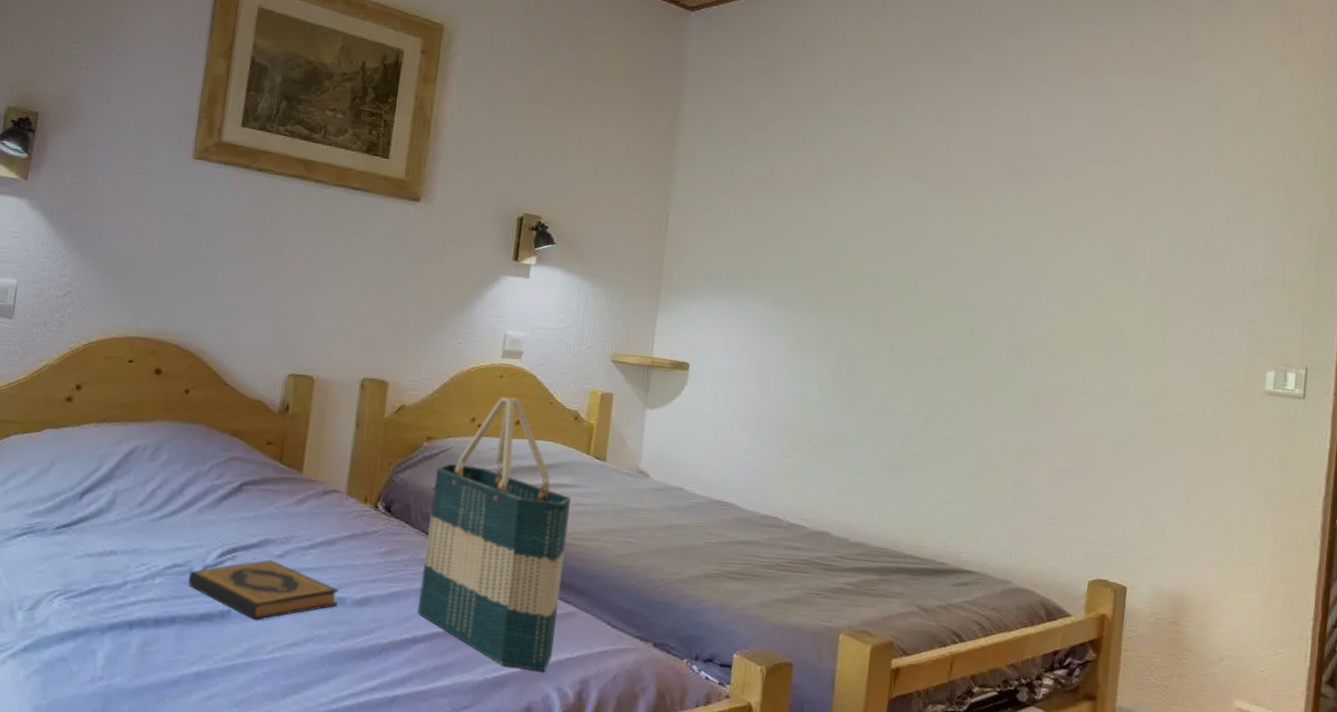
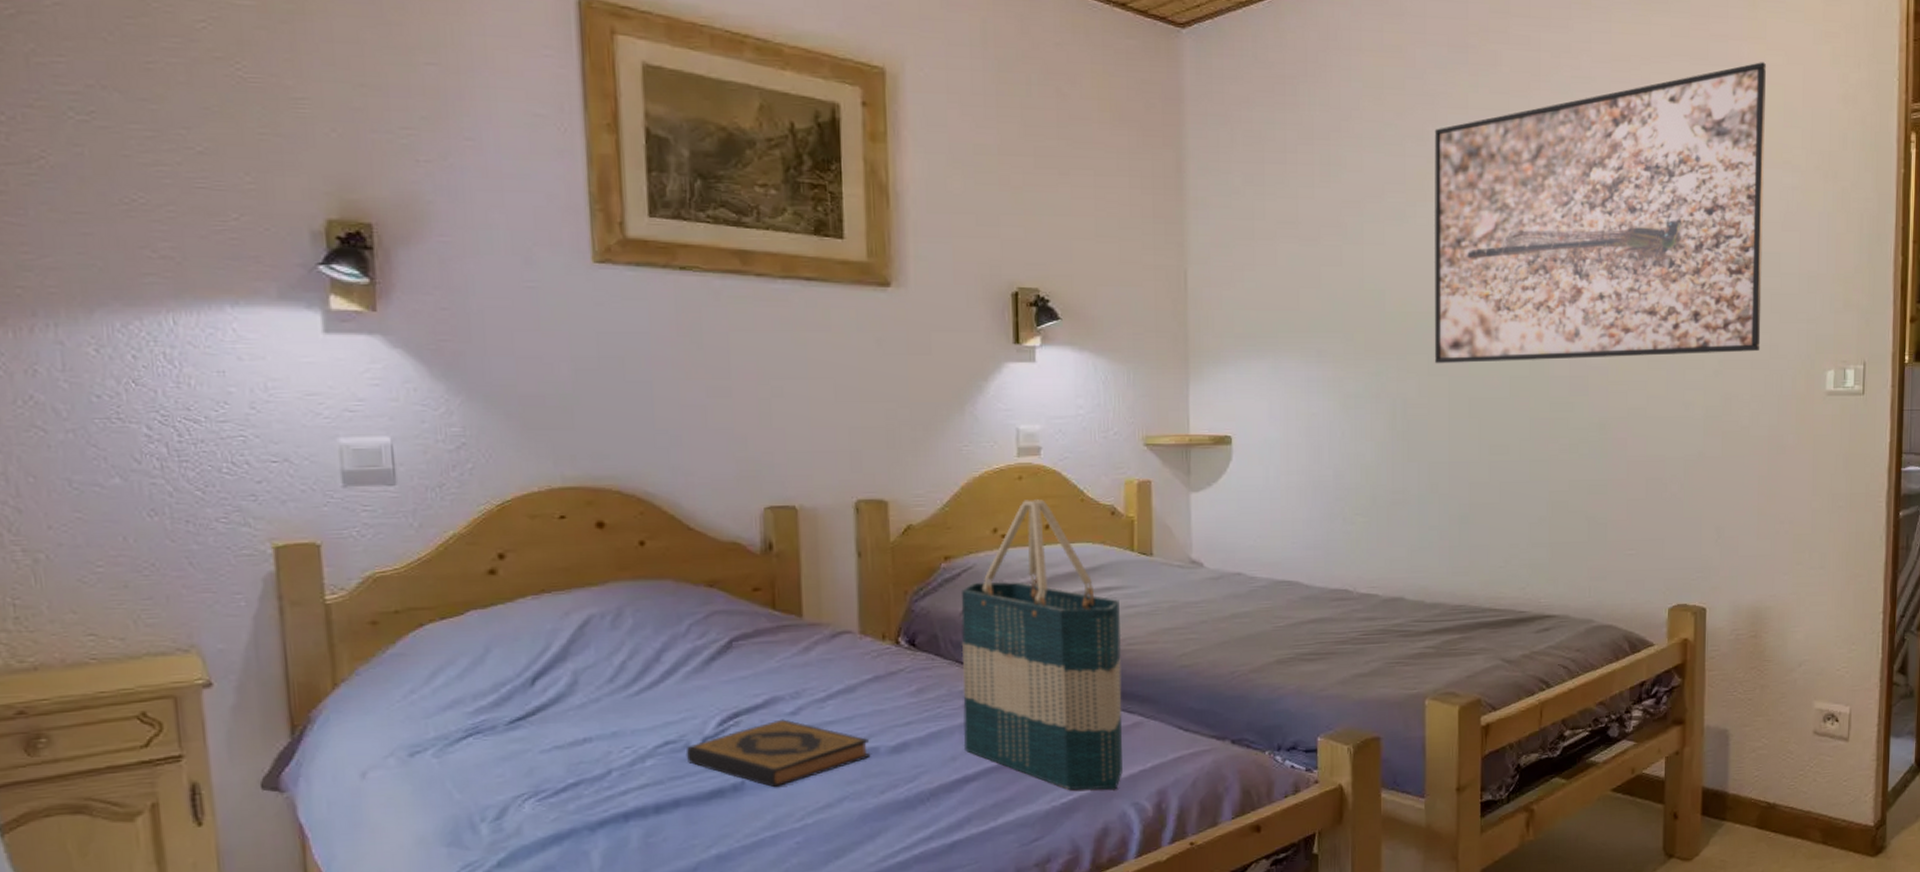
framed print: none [882,79,1223,345] -> present [1434,62,1766,364]

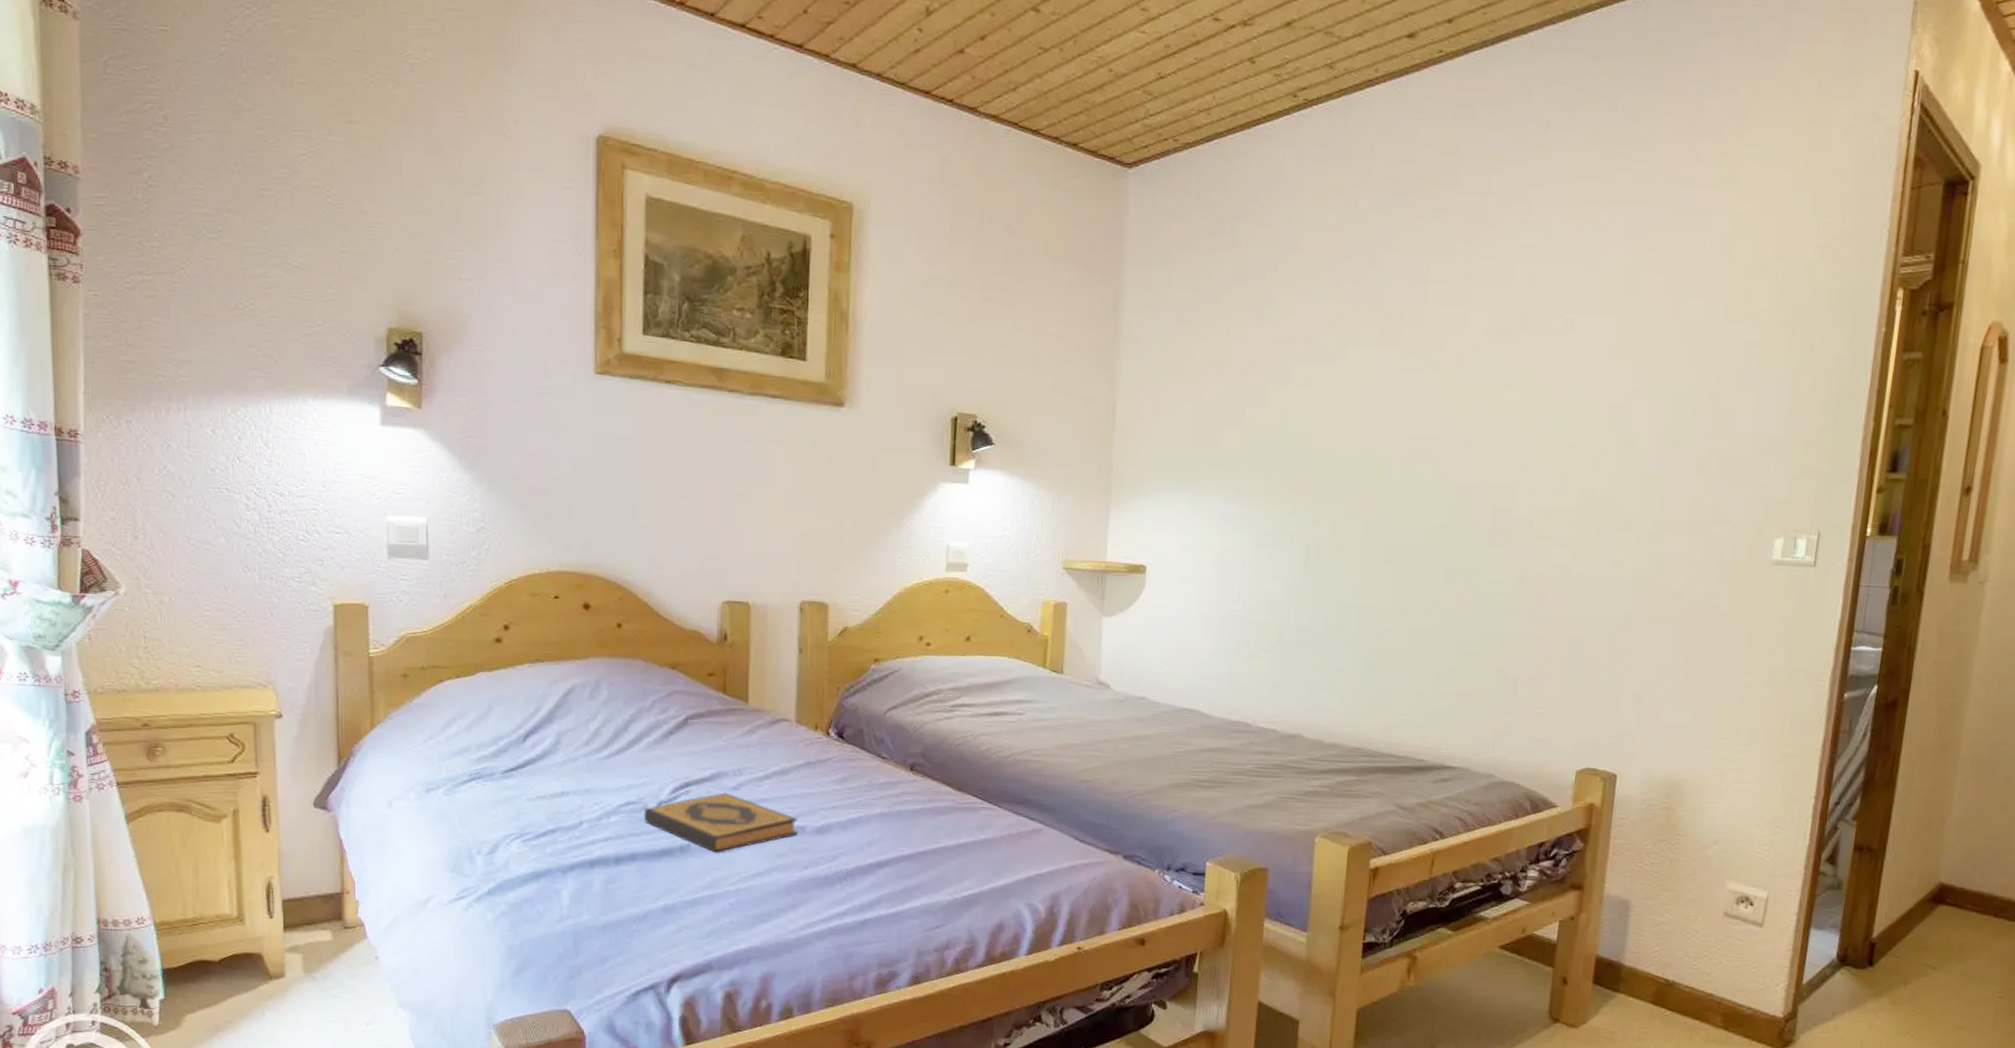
tote bag: present [961,499,1123,790] -> none [879,612,1029,889]
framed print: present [1434,62,1766,364] -> none [1353,209,1736,514]

